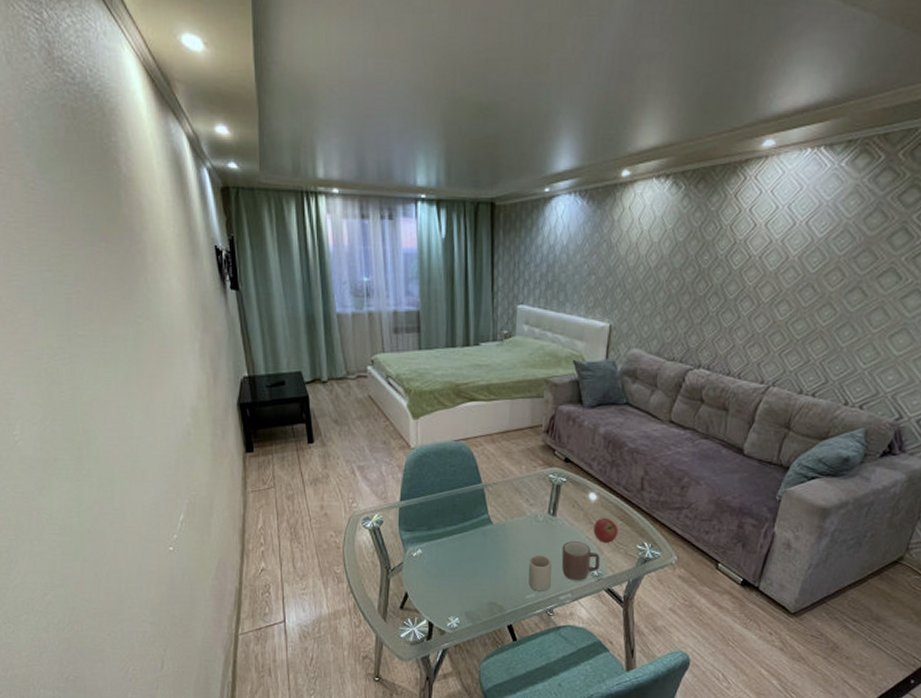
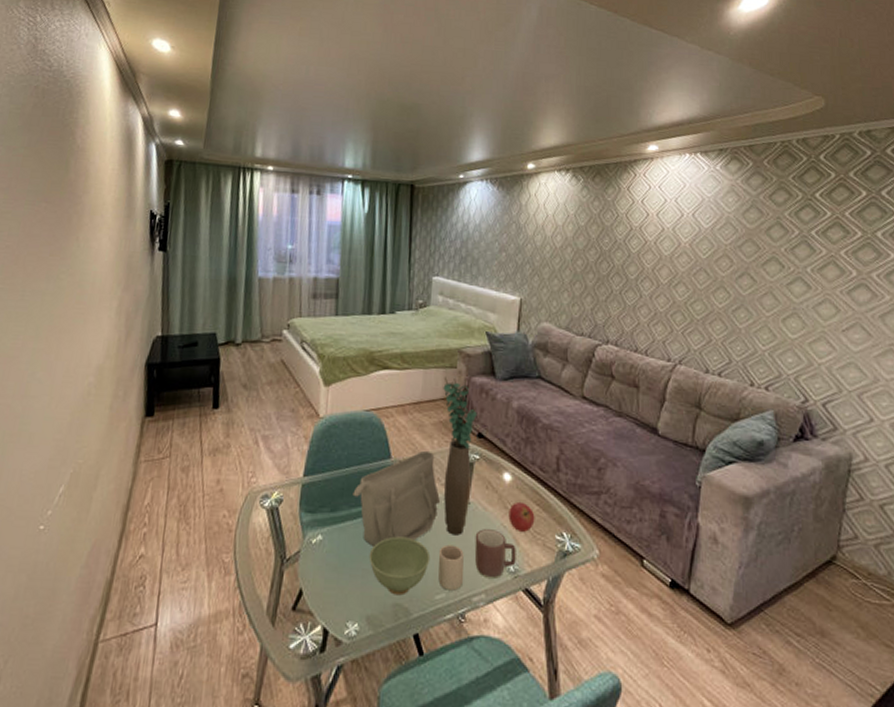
shoulder bag: none [447,475,529,558] -> present [352,450,440,546]
bowl: none [465,549,521,596] -> present [369,536,431,596]
vase: none [530,406,565,547] -> present [443,377,478,536]

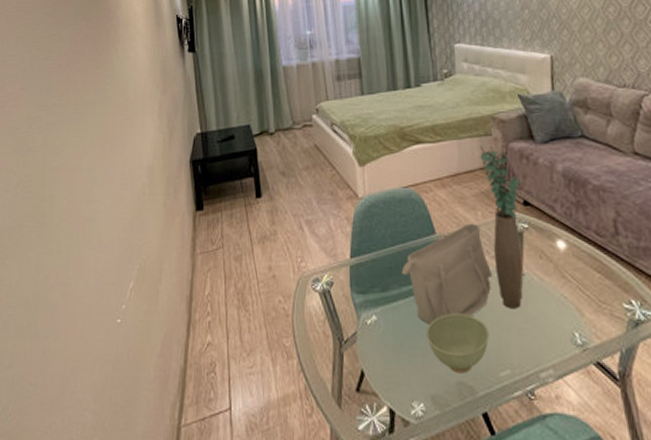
cup: present [438,544,464,591] -> none [497,319,527,367]
mug: present [474,529,516,579] -> none [534,301,583,352]
fruit: present [508,501,535,532] -> none [567,269,598,301]

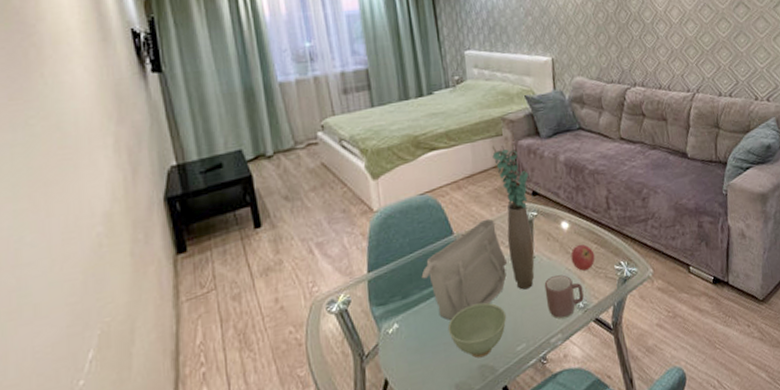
mug: none [534,301,583,352] -> present [544,274,584,319]
fruit: none [567,269,598,301] -> present [571,244,595,271]

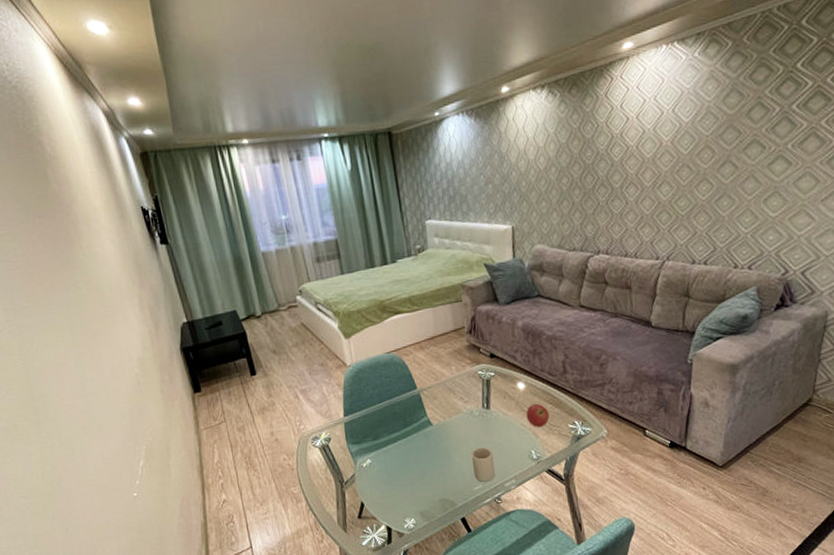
shoulder bag: present [421,218,507,320] -> none [389,376,465,460]
bowl: present [447,302,507,358] -> none [413,448,465,493]
vase: present [491,143,535,290] -> none [451,308,492,440]
cup: none [513,298,540,340] -> present [471,447,495,482]
mug: present [544,274,584,319] -> none [500,429,537,467]

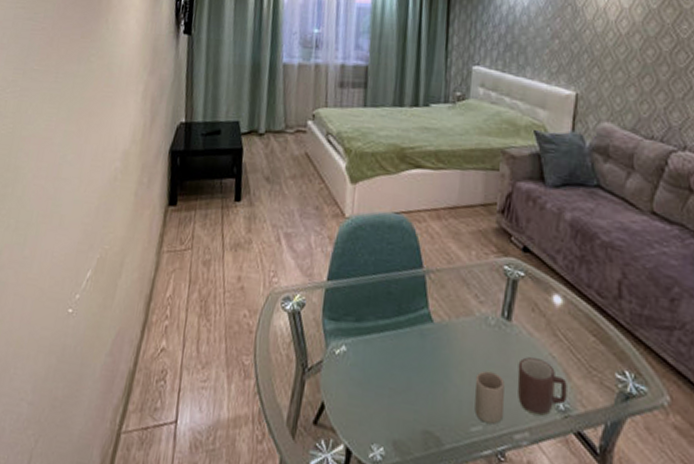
mug: none [500,429,537,467] -> present [517,357,567,416]
fruit: present [526,403,550,427] -> none [558,329,591,366]

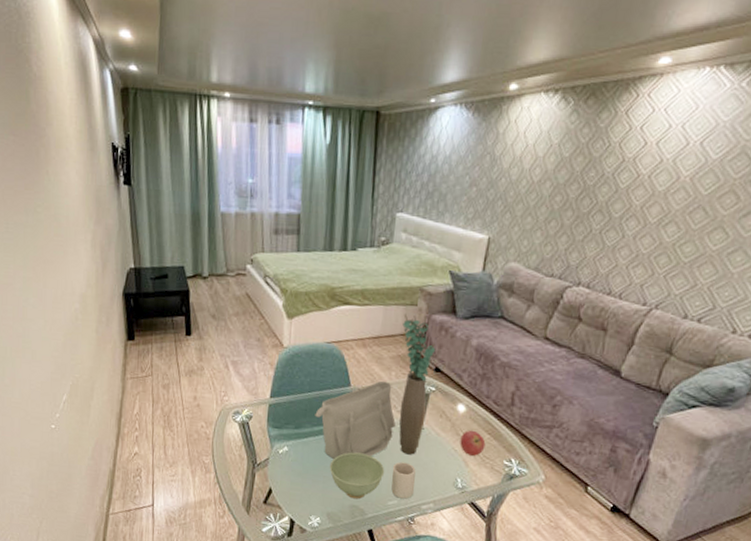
shoulder bag: none [380,262,478,364] -> present [315,380,396,459]
bowl: none [396,355,466,423] -> present [329,452,385,500]
vase: none [481,180,523,362] -> present [399,313,436,455]
mug: present [517,357,567,416] -> none [425,451,465,492]
fruit: none [558,329,591,366] -> present [460,430,486,456]

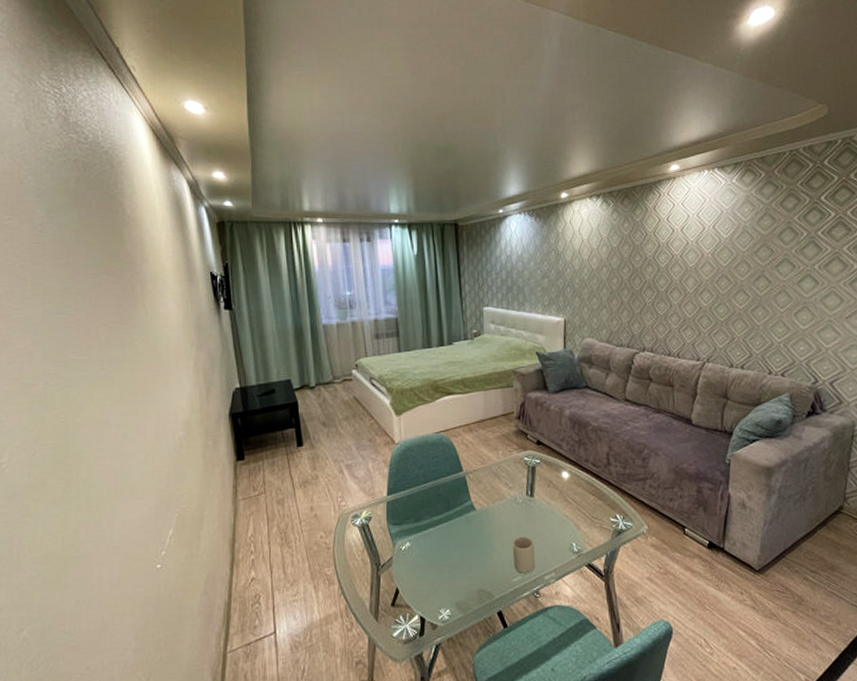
shoulder bag: present [315,380,396,459] -> none [432,461,509,546]
bowl: present [329,452,385,500] -> none [452,535,506,583]
vase: present [399,313,436,455] -> none [502,395,535,529]
fruit: present [460,430,486,456] -> none [569,494,592,519]

